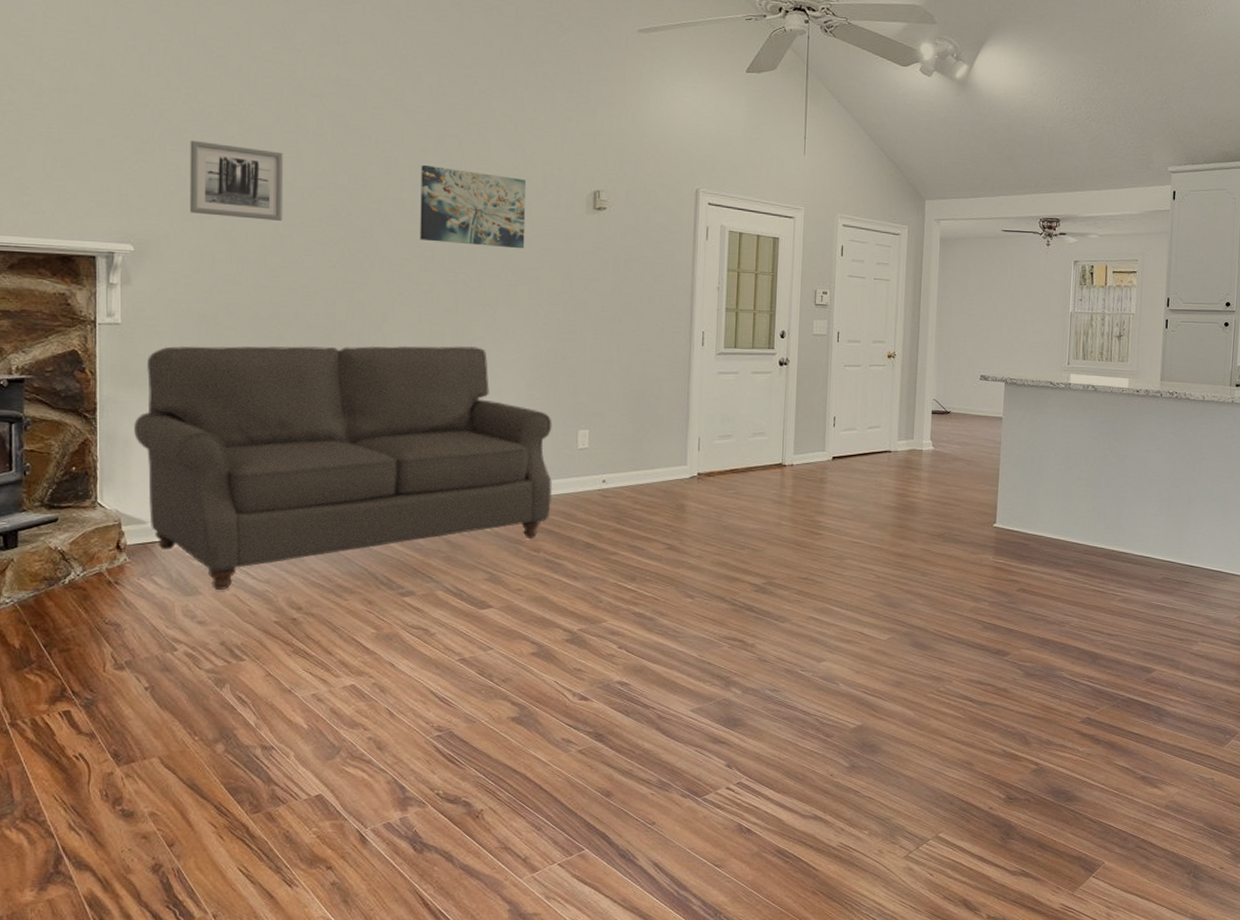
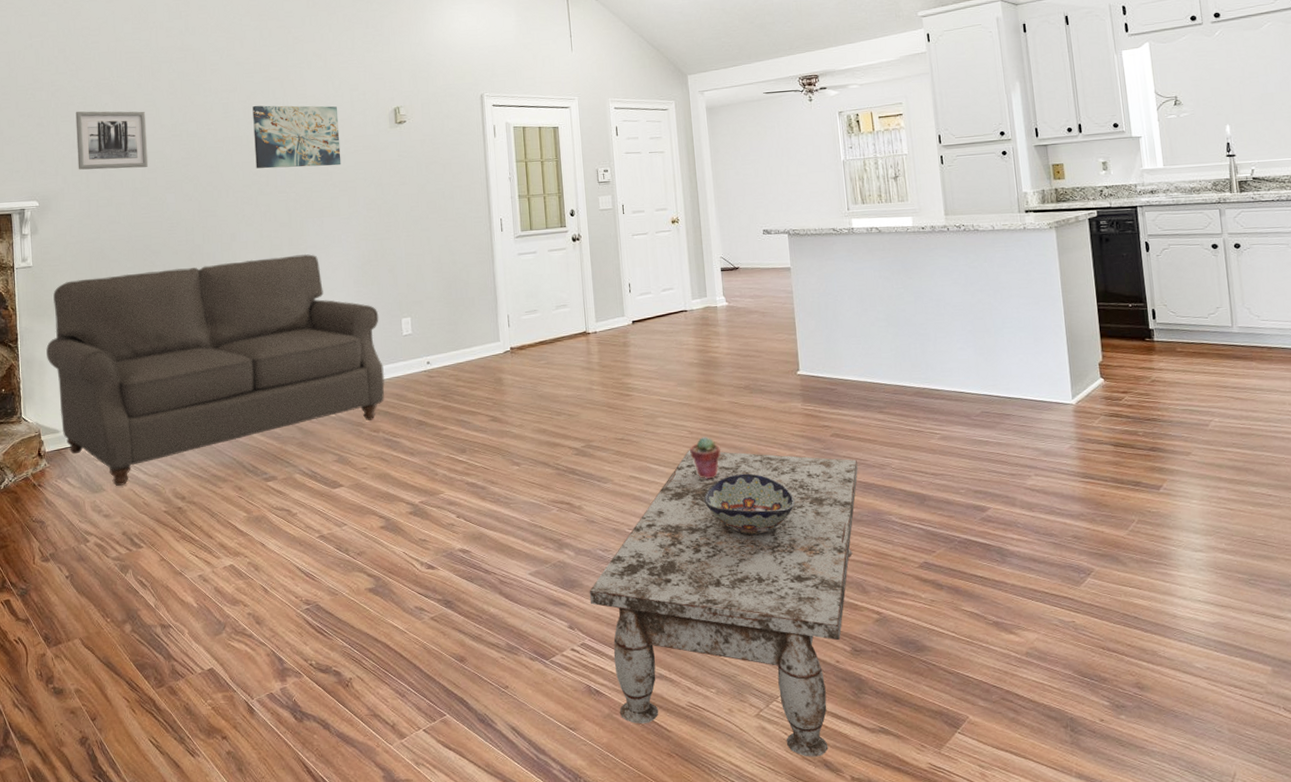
coffee table: none [752,594,1039,897] -> present [589,450,858,757]
potted succulent: none [874,582,906,625] -> present [690,437,721,479]
decorative bowl: none [882,622,973,683] -> present [703,473,796,535]

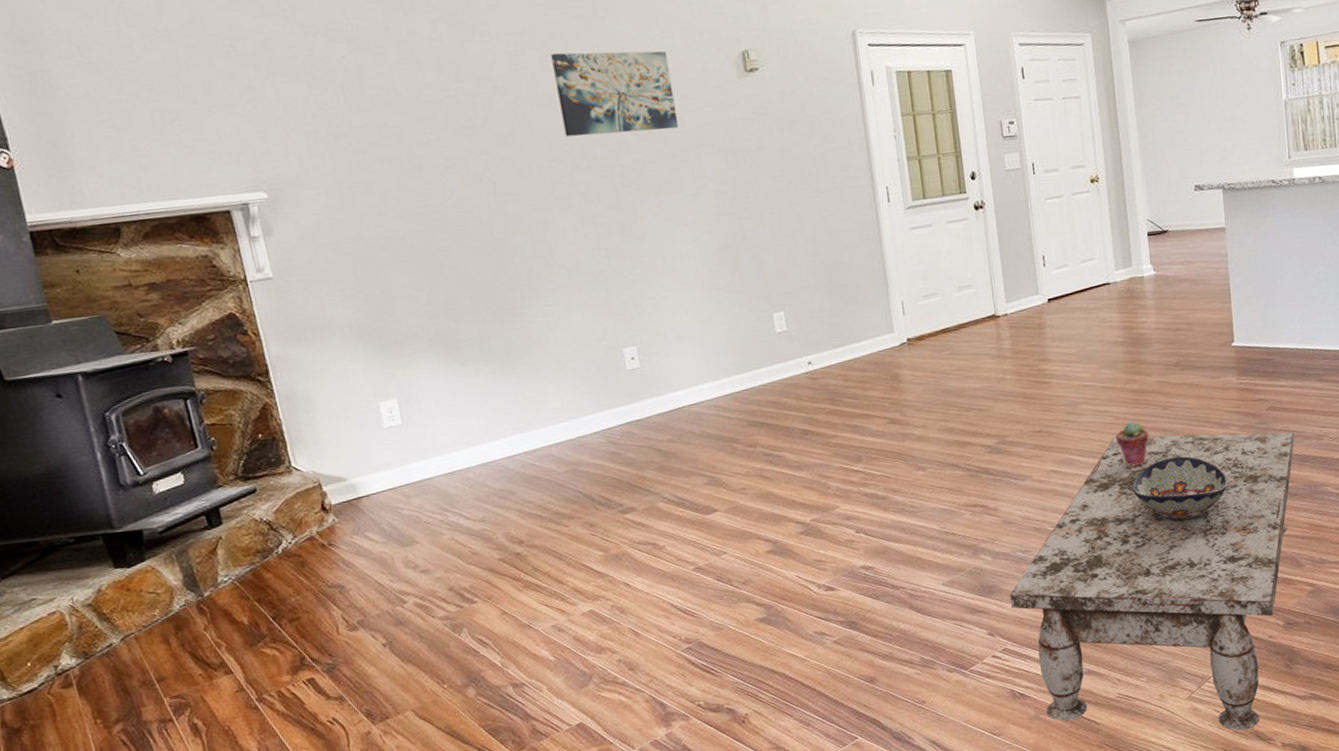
sofa: present [46,253,385,486] -> none [309,241,760,536]
wall art: present [75,111,149,170] -> none [300,65,417,148]

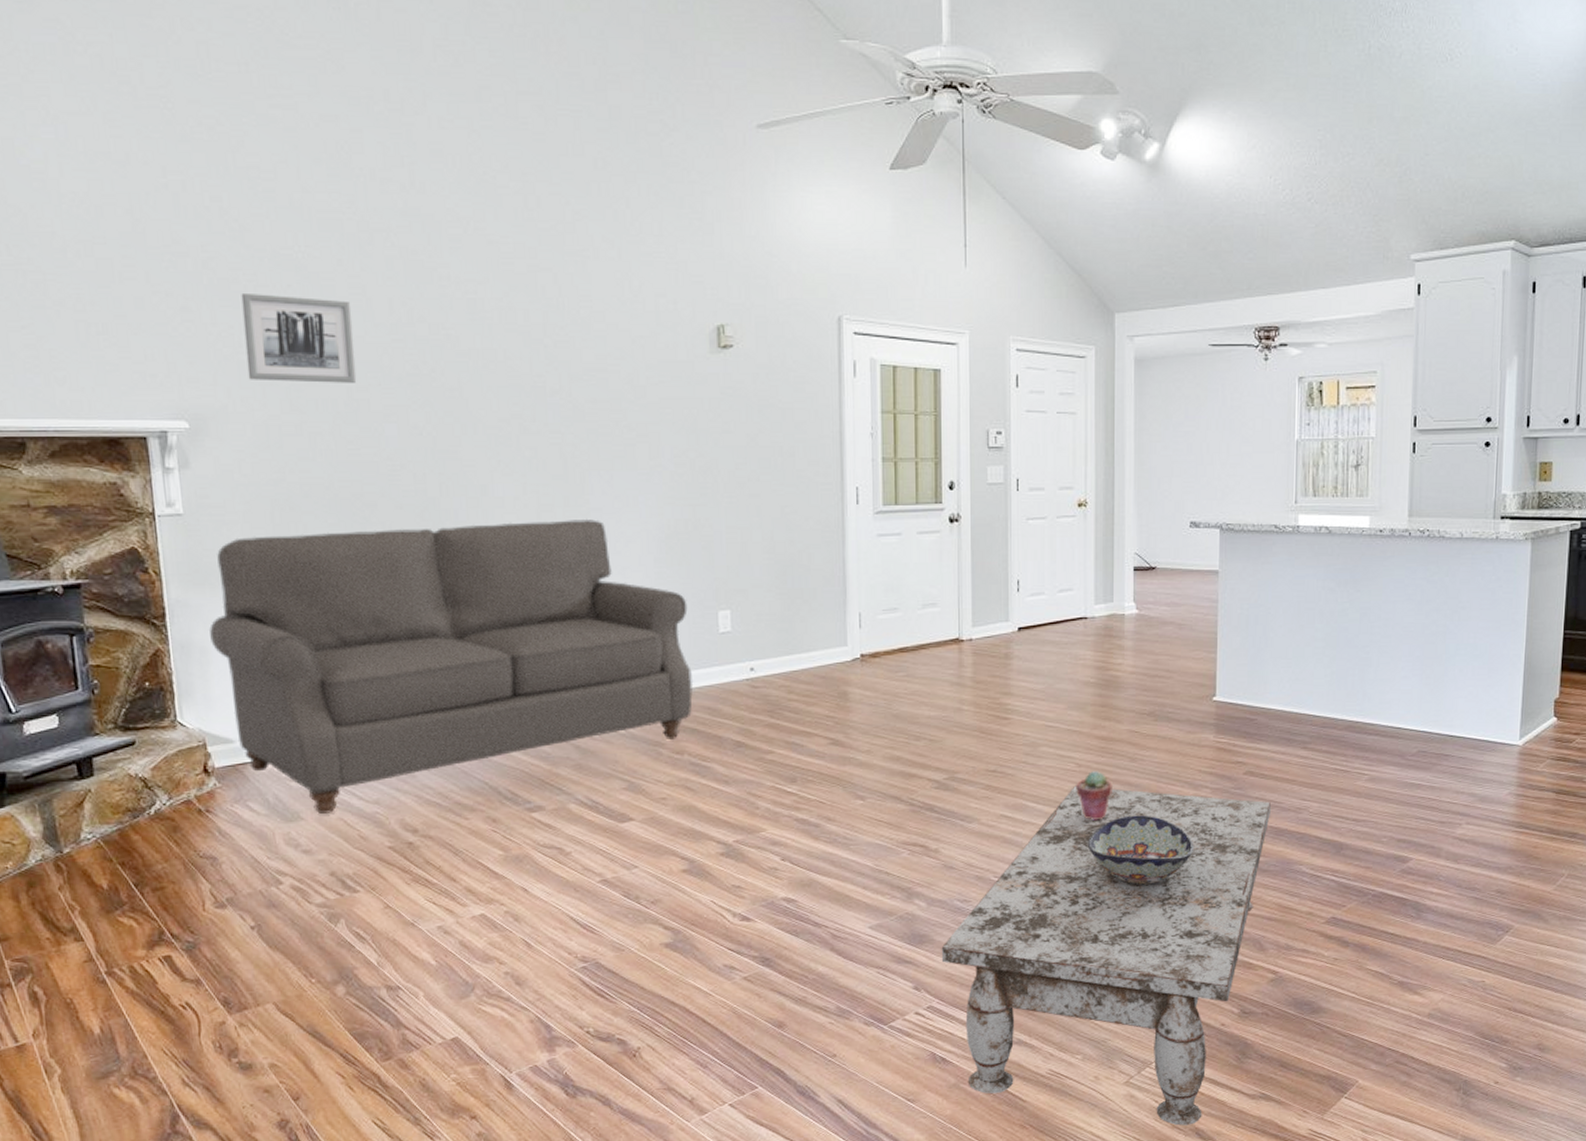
wall art: none [300,65,417,148] -> present [241,294,357,383]
sofa: none [309,241,760,536] -> present [209,518,694,814]
wall art: present [551,51,679,137] -> none [512,305,640,401]

